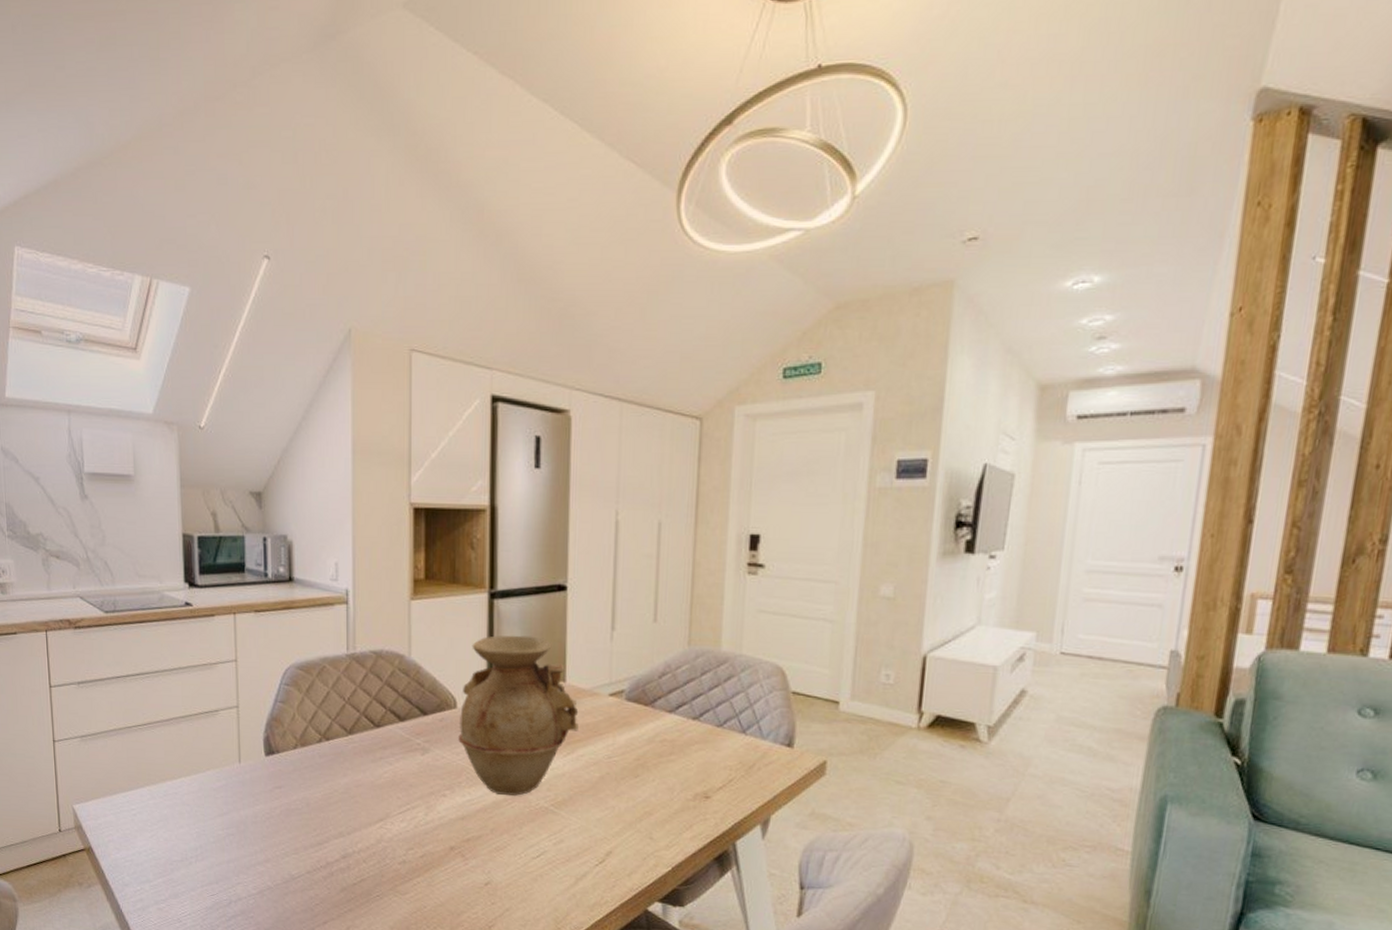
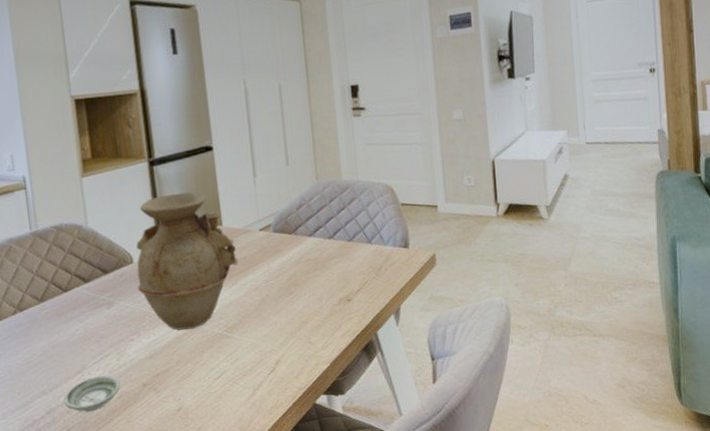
saucer: none [361,828,425,866] -> present [64,375,120,413]

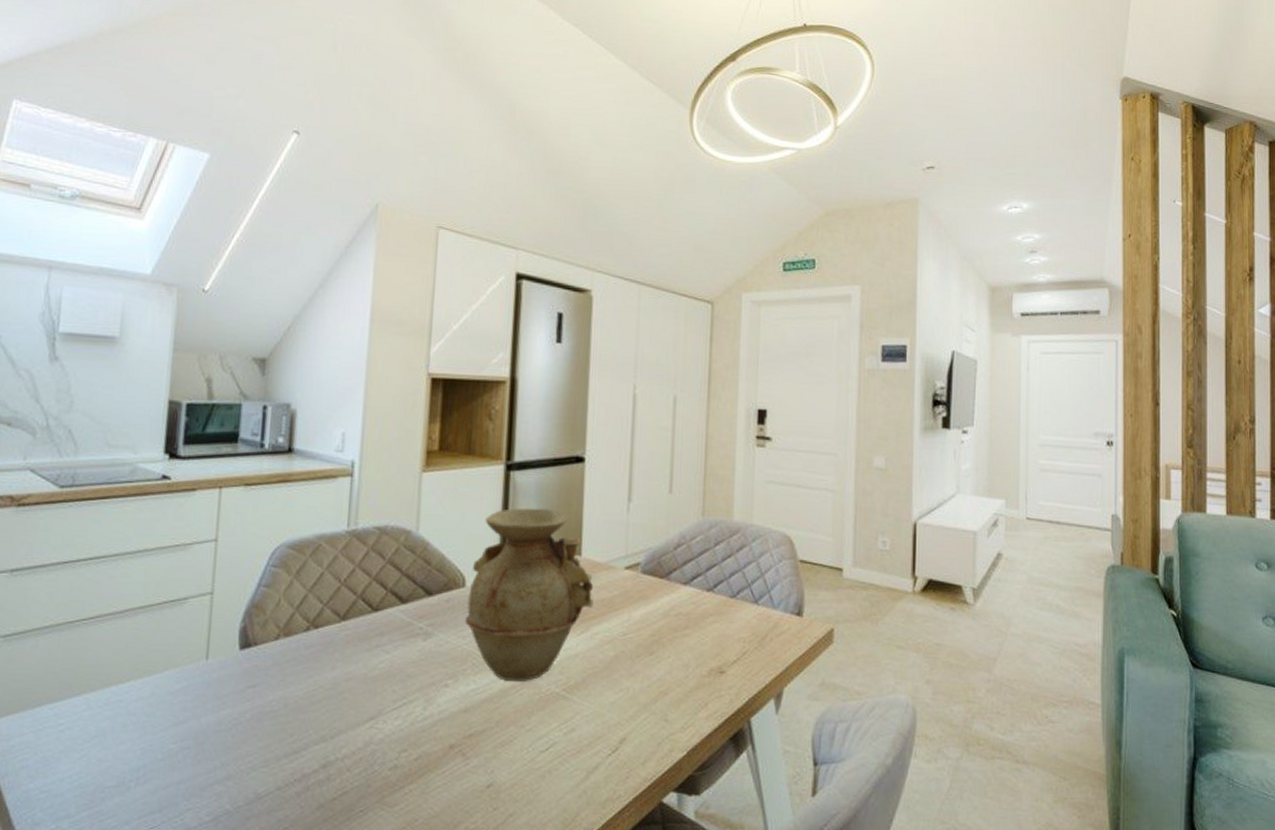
saucer: present [64,375,120,413] -> none [346,727,421,773]

